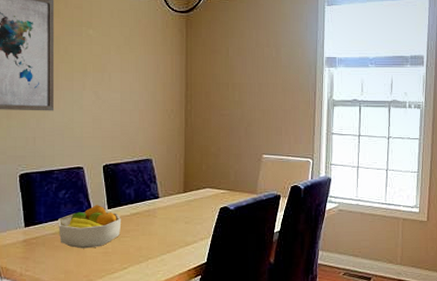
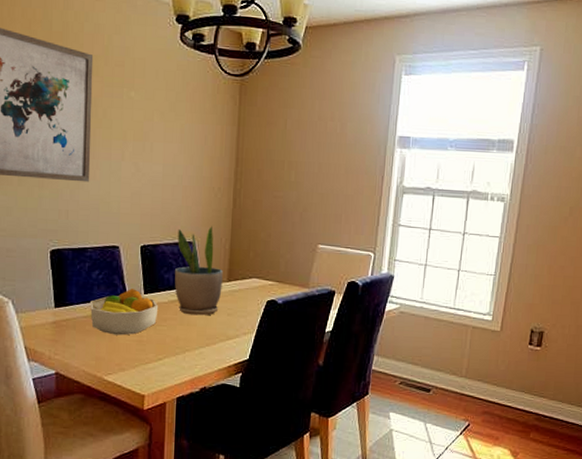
potted plant: none [136,144,179,226] -> present [174,226,223,316]

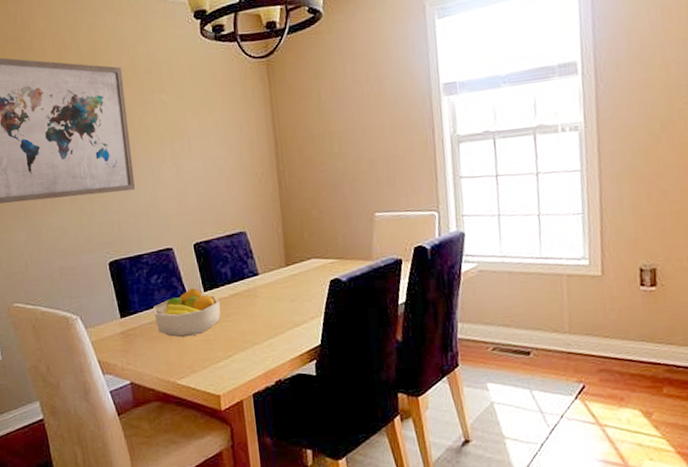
potted plant: present [174,226,223,316] -> none [228,212,282,307]

